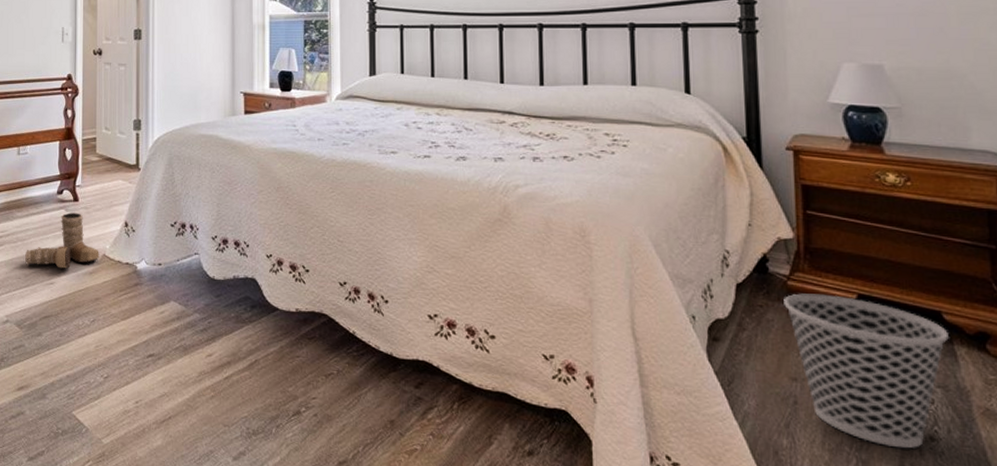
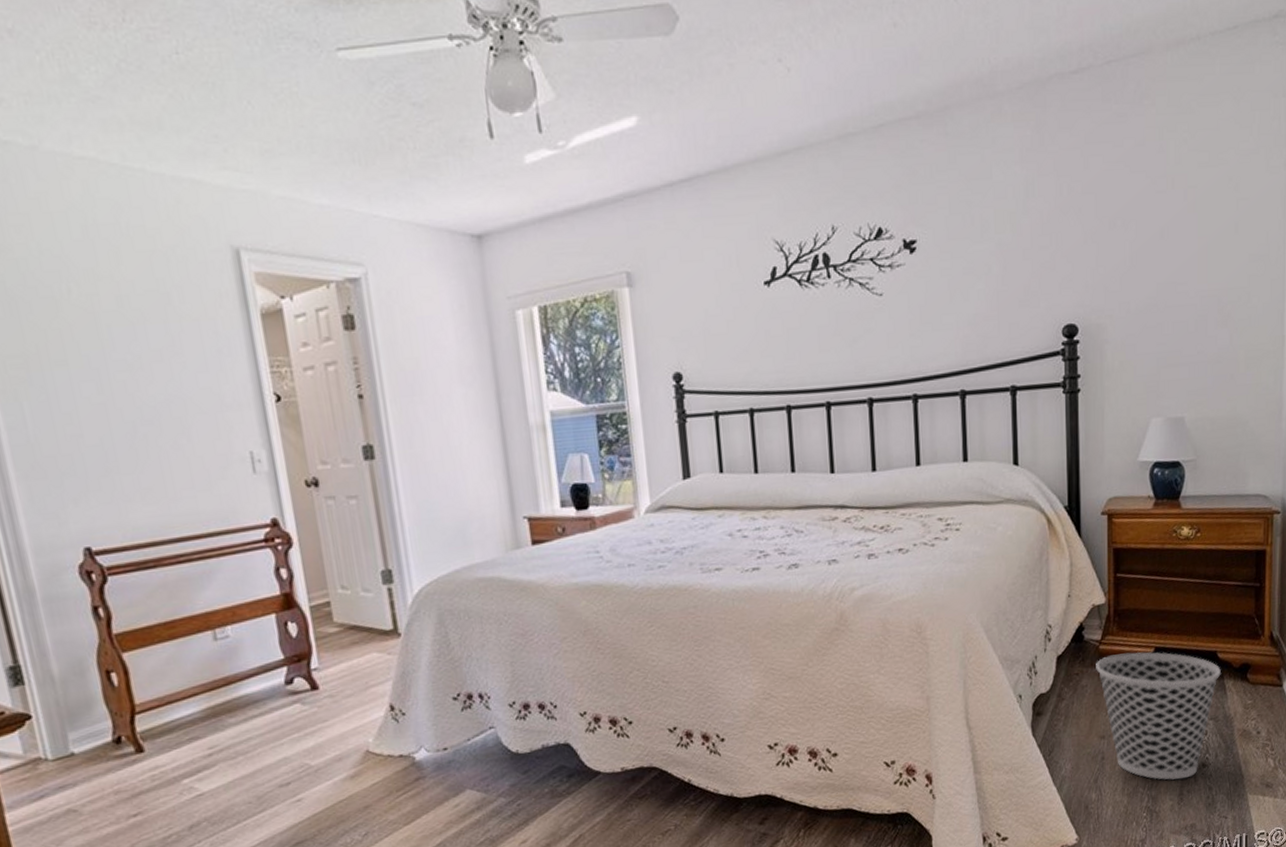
boots: present [25,212,99,269] -> none [252,704,361,784]

